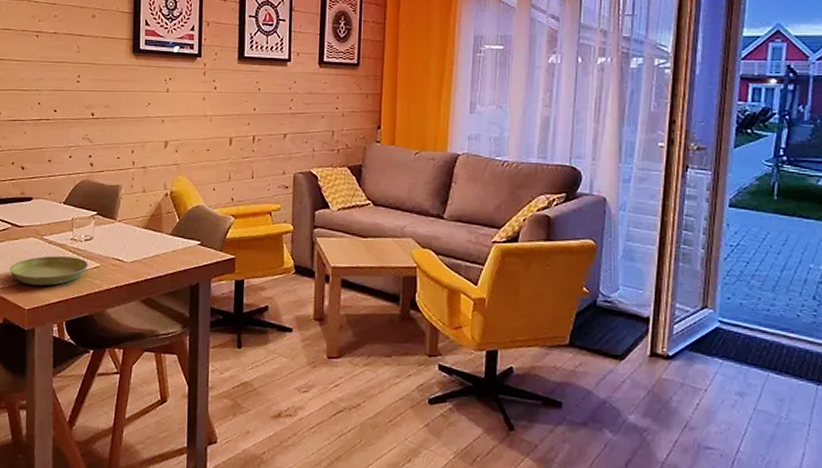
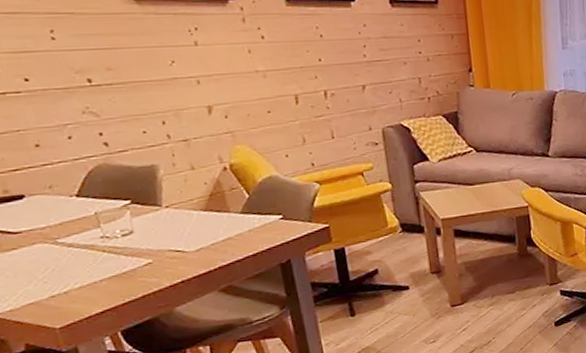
saucer: present [10,256,89,286] -> none [15,257,137,300]

